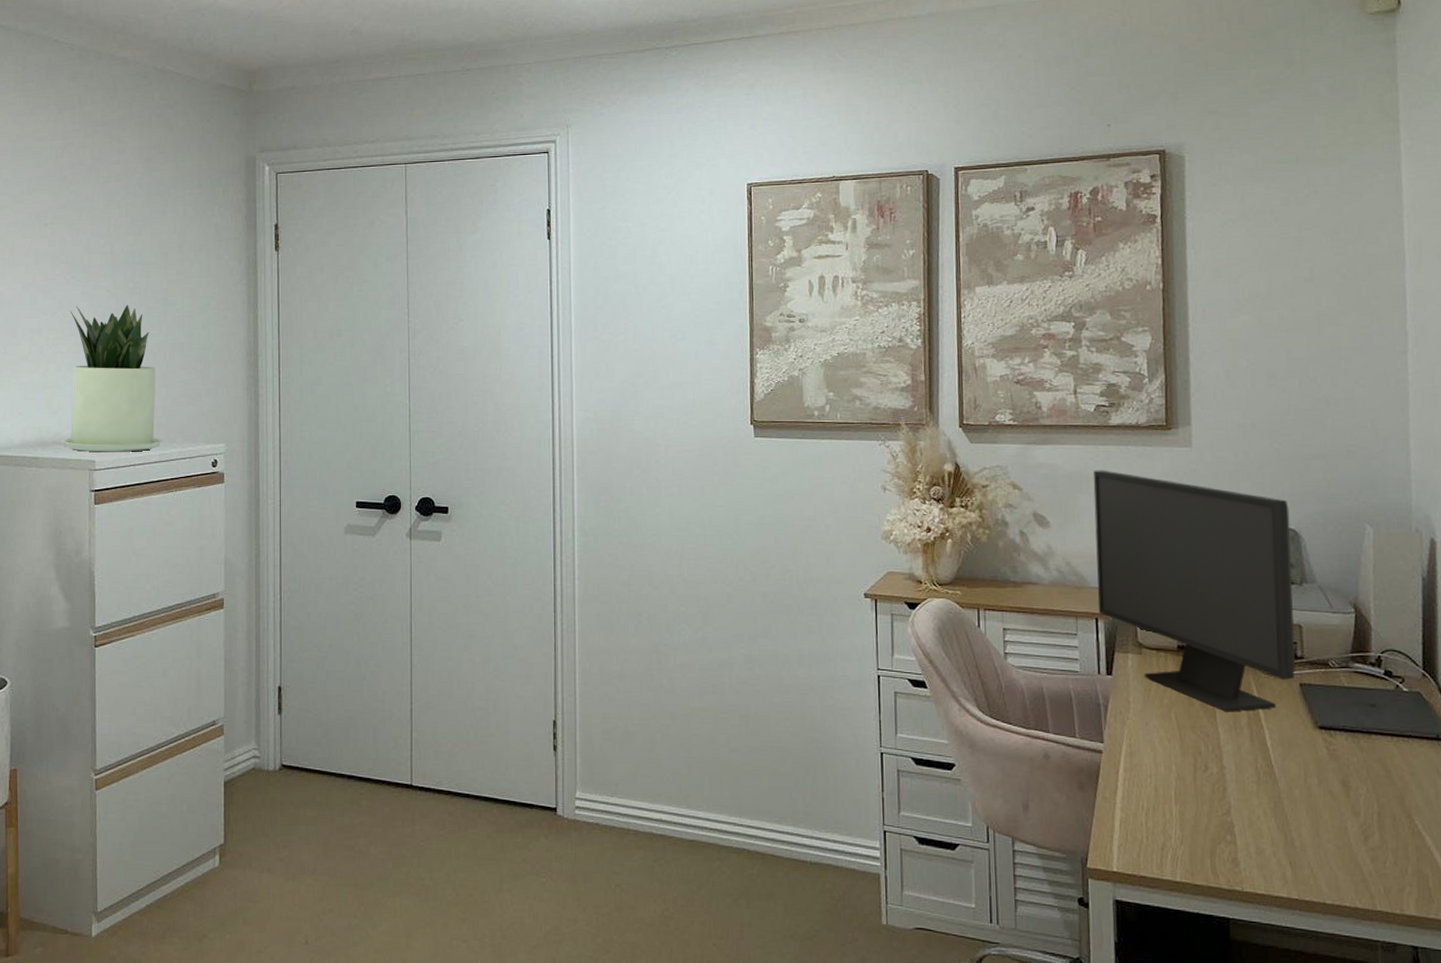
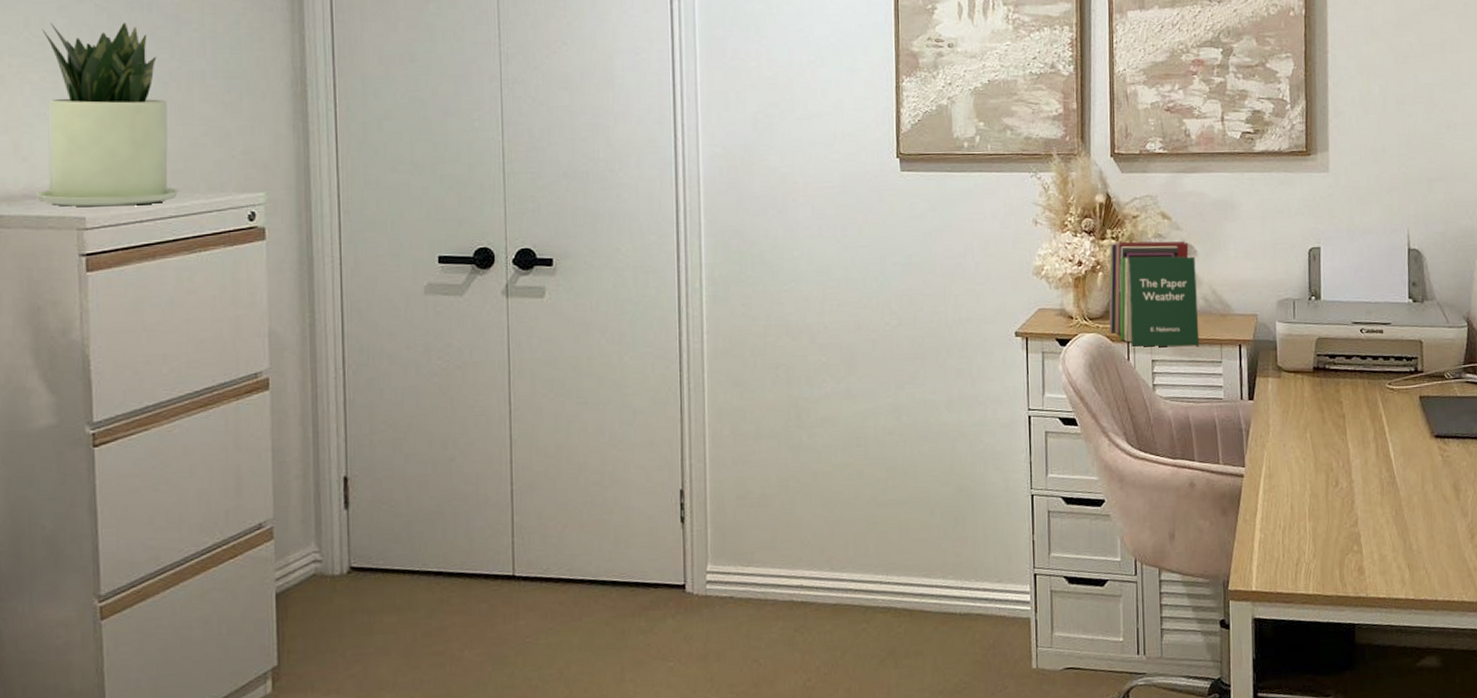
books: none [958,510,1053,617] -> present [1109,241,1200,347]
computer monitor: present [1093,470,1296,712] -> none [1238,197,1417,428]

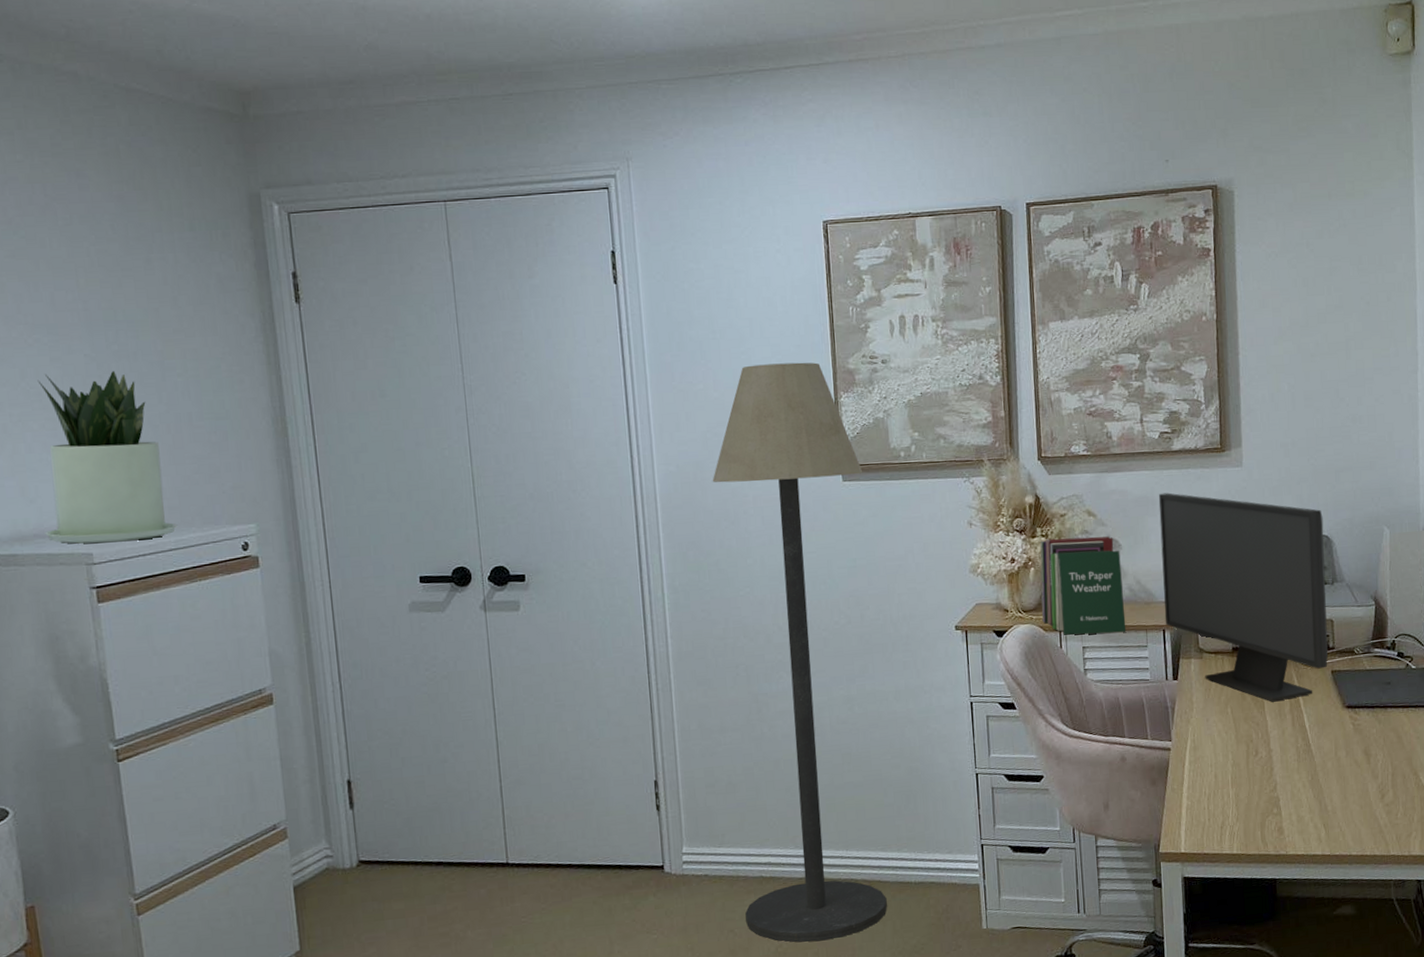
floor lamp: none [760,42,928,676] -> present [712,362,887,942]
computer monitor: none [1238,197,1417,428] -> present [1158,492,1329,702]

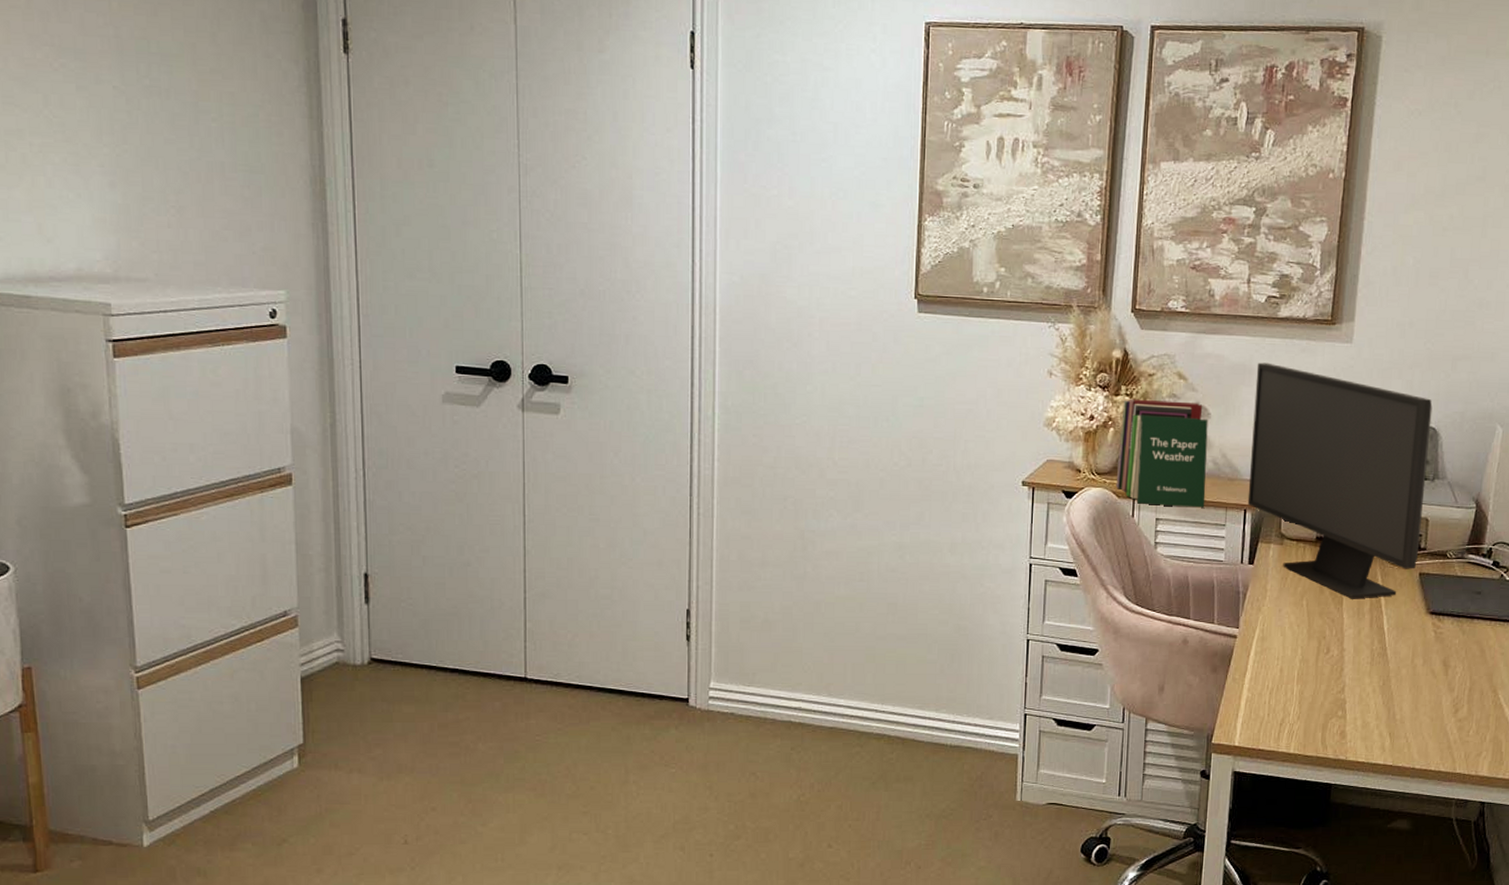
planter: present [37,371,178,544] -> none [61,103,203,295]
floor lamp: present [712,362,887,942] -> none [770,174,941,794]

